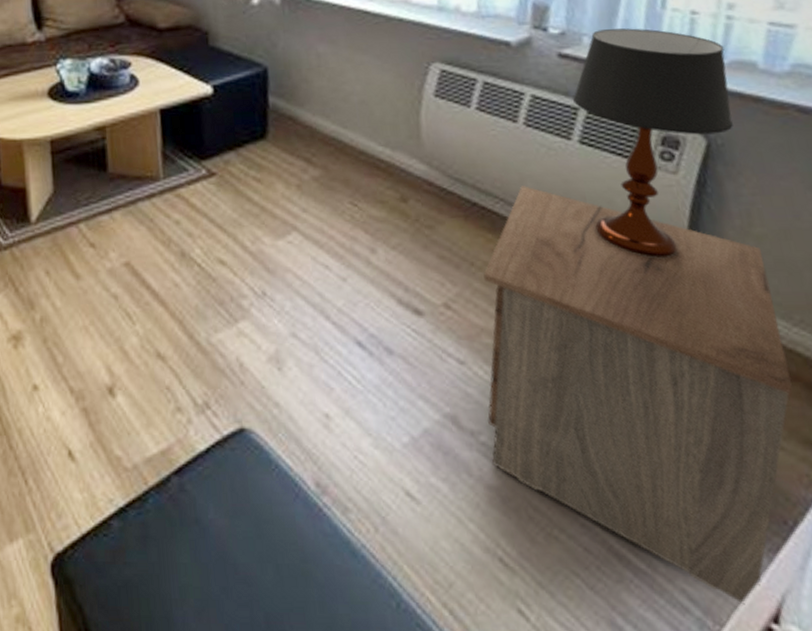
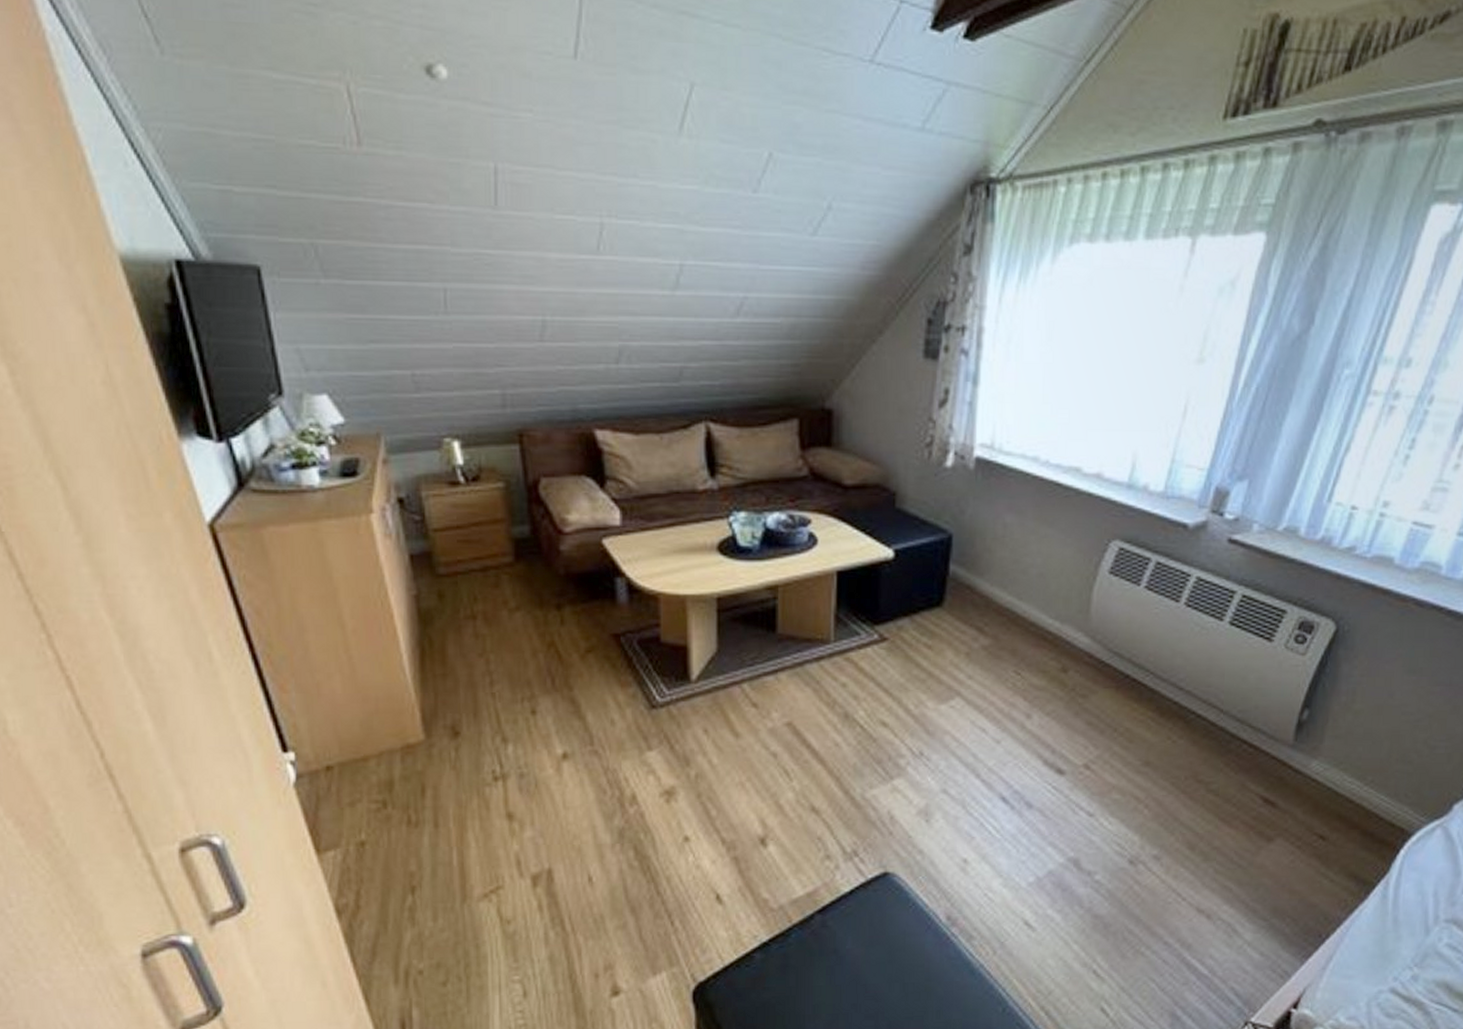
nightstand: present [483,186,793,605] -> none [1102,661,1357,996]
table lamp: present [572,28,733,258] -> none [1226,517,1371,727]

